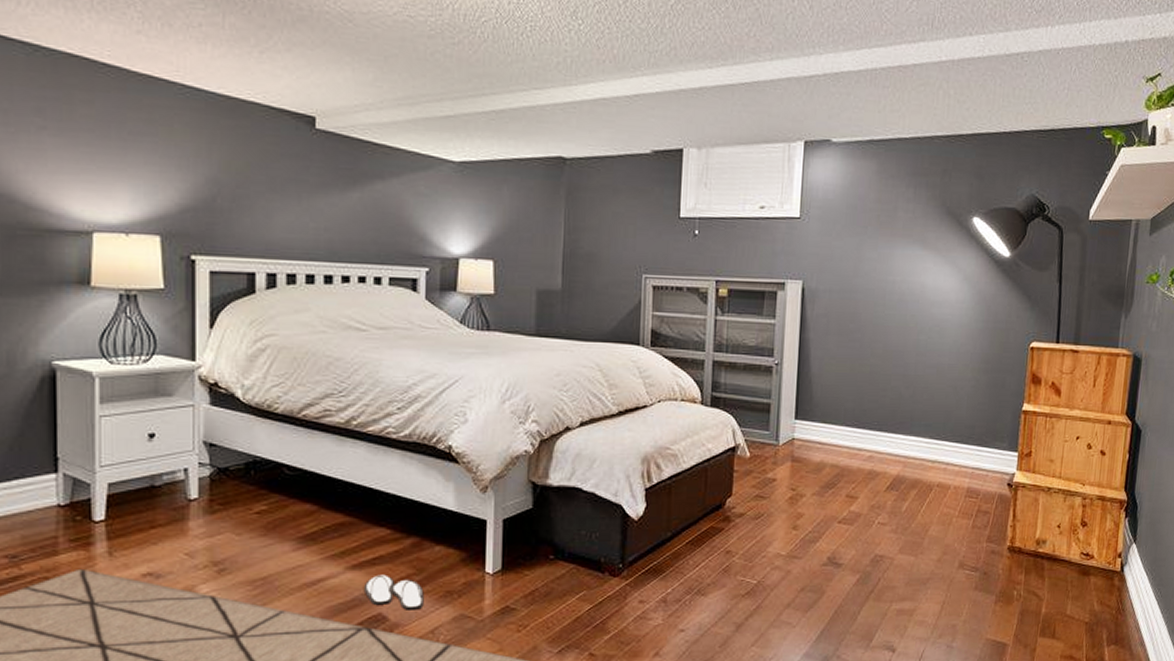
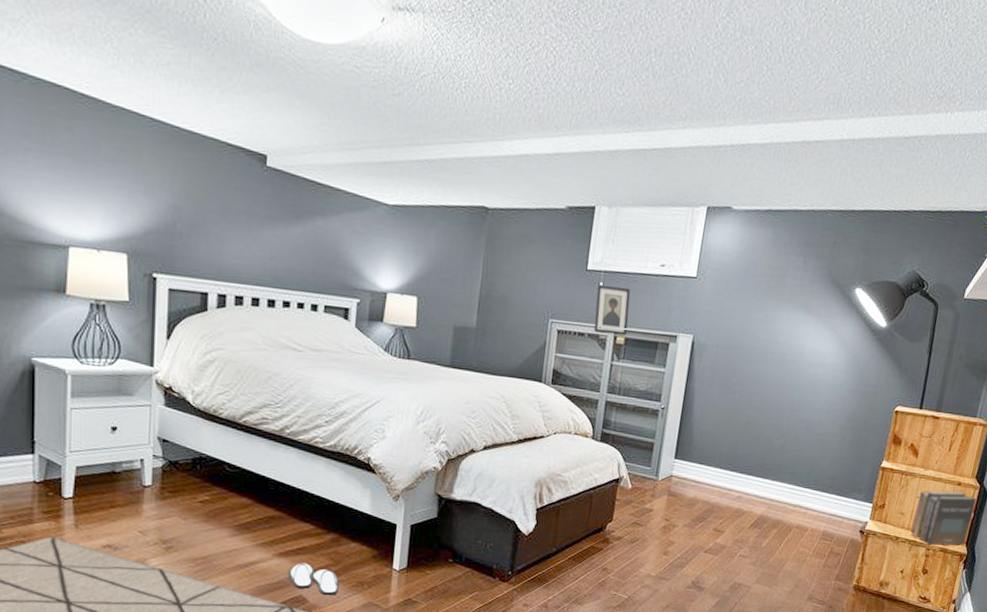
picture frame: none [692,233,730,287] -> present [593,285,631,336]
books: none [1063,430,1131,494] -> present [911,491,977,546]

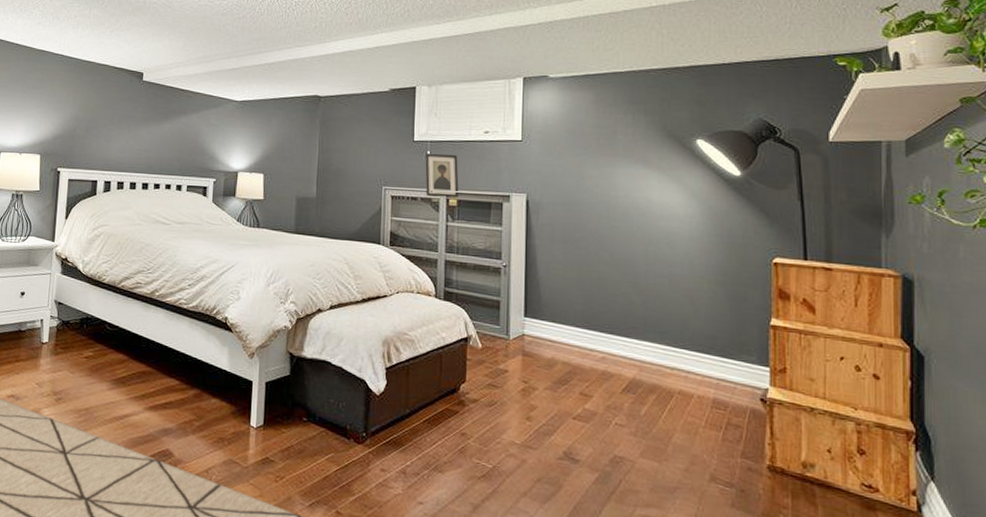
slippers: present [289,563,339,595] -> none [157,417,202,451]
books: present [911,491,977,546] -> none [828,353,911,421]

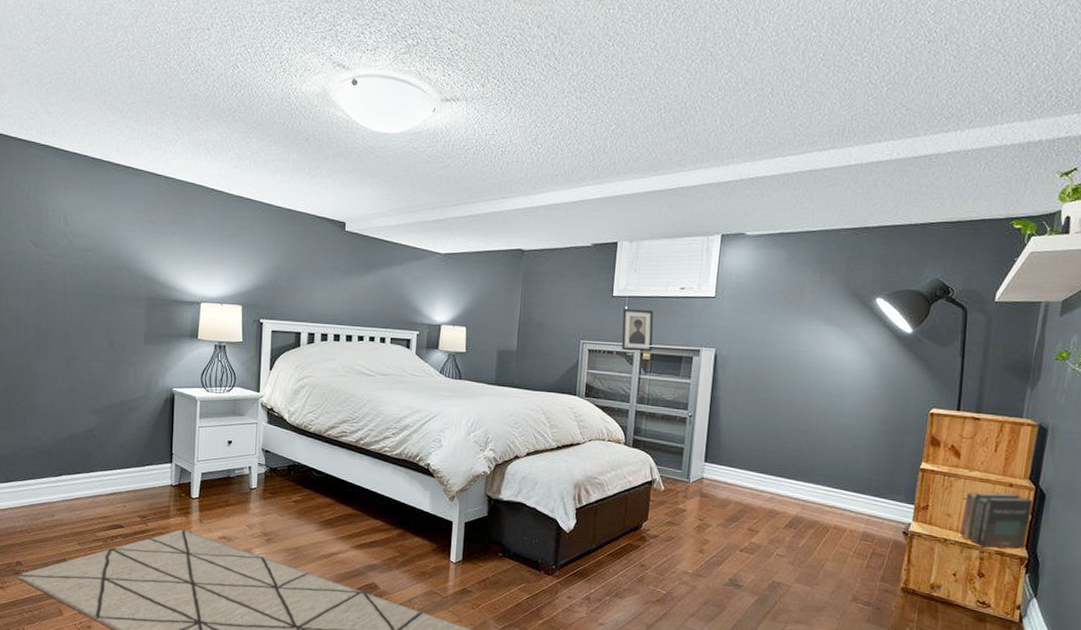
books: none [828,353,911,421] -> present [960,492,1034,549]

